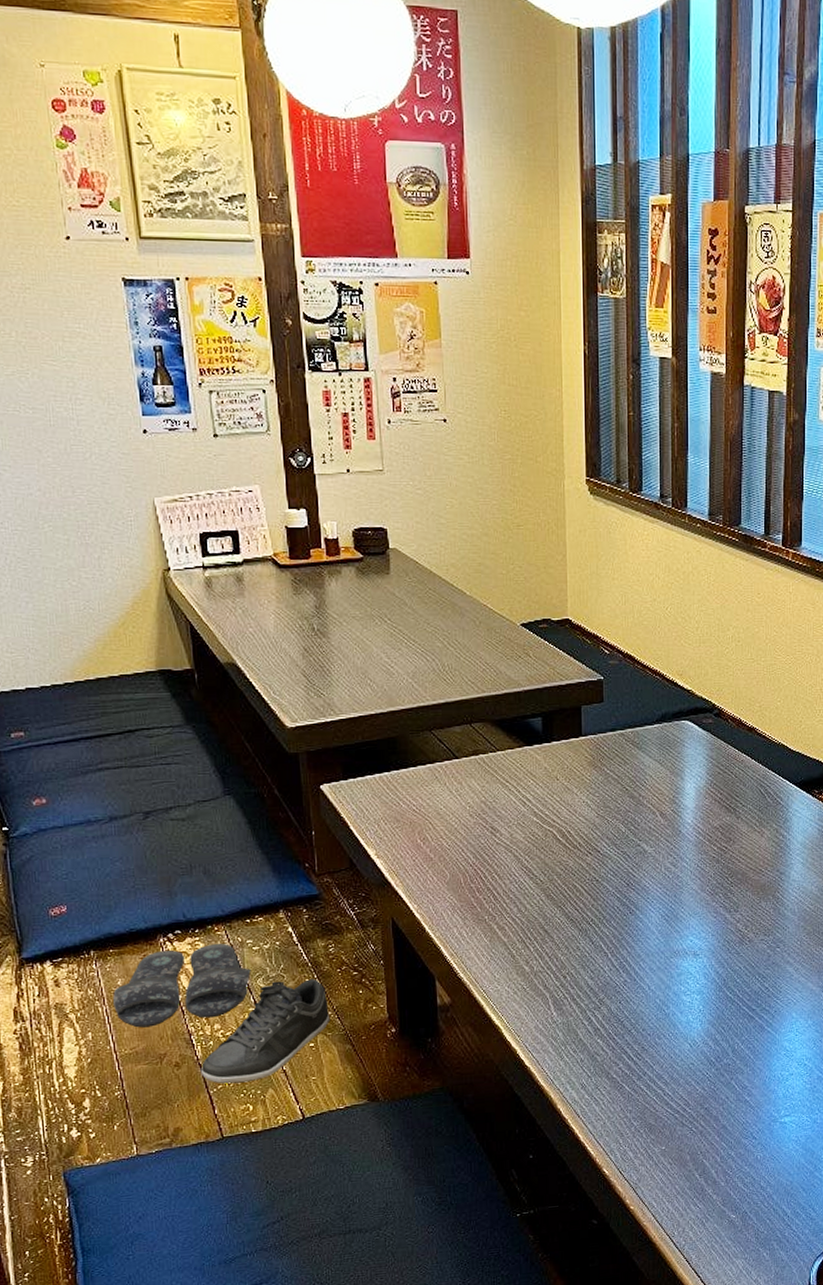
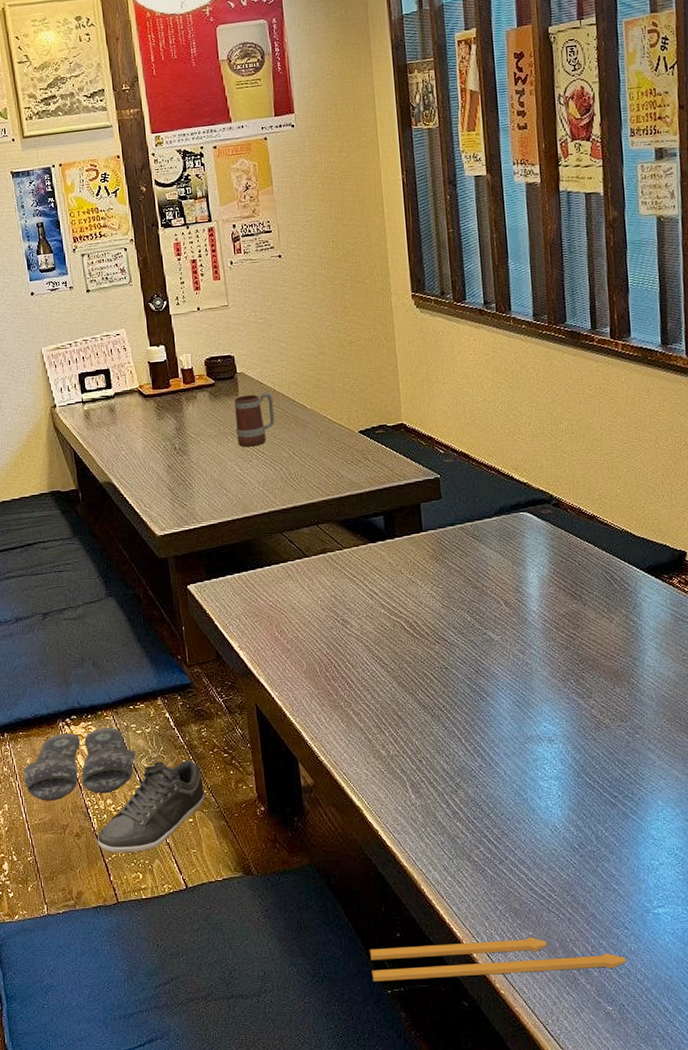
beer mug: none [383,573,430,633] -> present [233,392,275,447]
chopsticks: none [499,1151,753,1206] -> present [369,937,627,982]

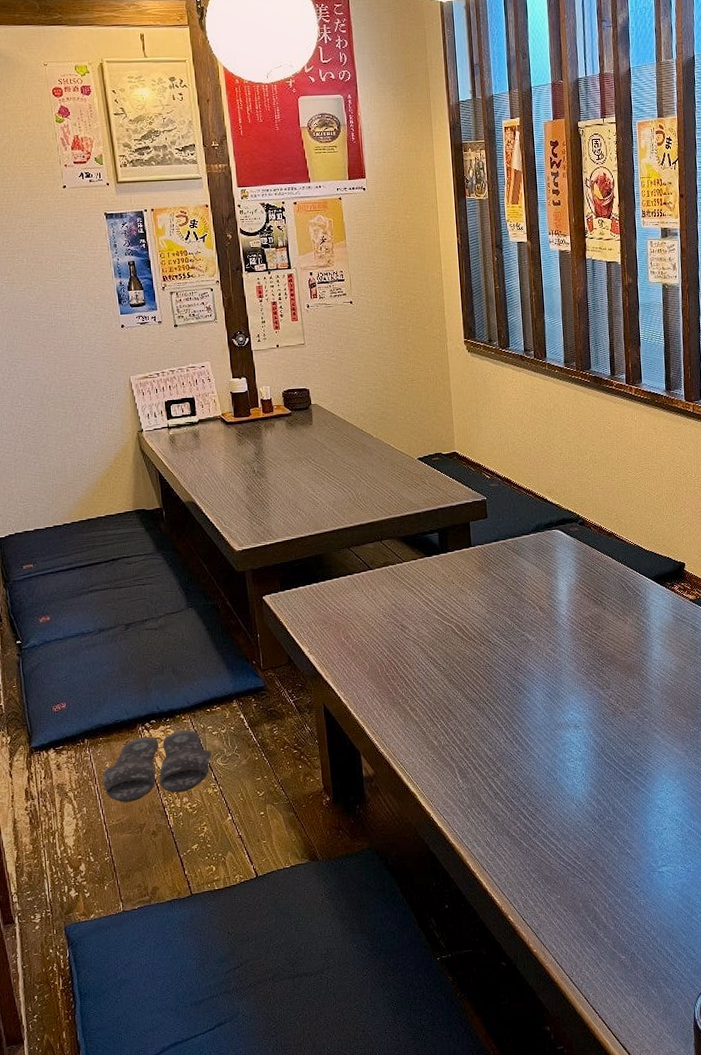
shoe: present [97,760,206,854] -> none [173,757,277,849]
beer mug: present [233,392,275,447] -> none [308,422,345,471]
chopsticks: present [369,937,627,982] -> none [421,899,637,951]

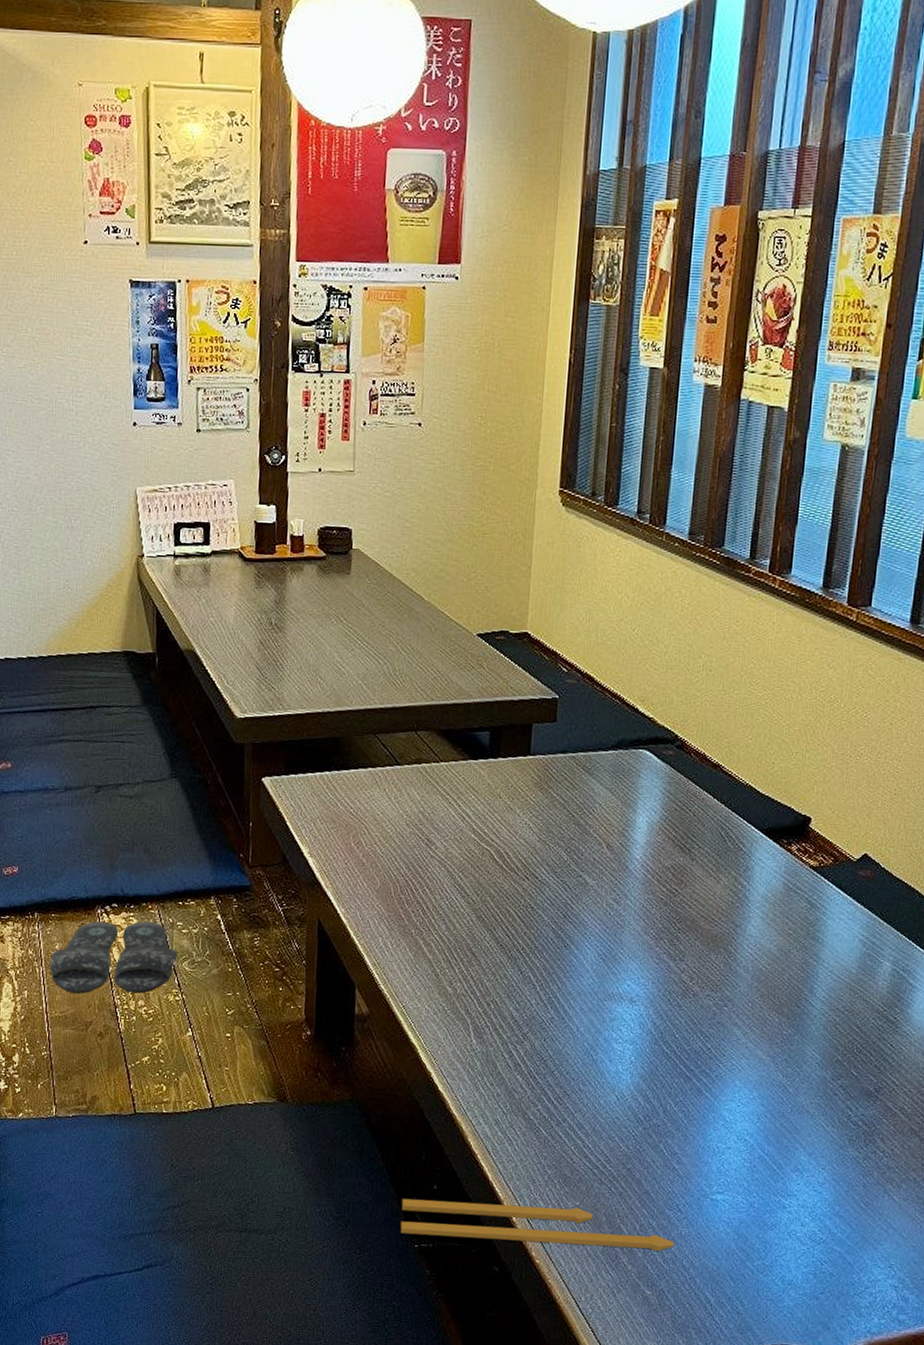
chopsticks: none [421,899,637,951] -> present [400,1198,675,1252]

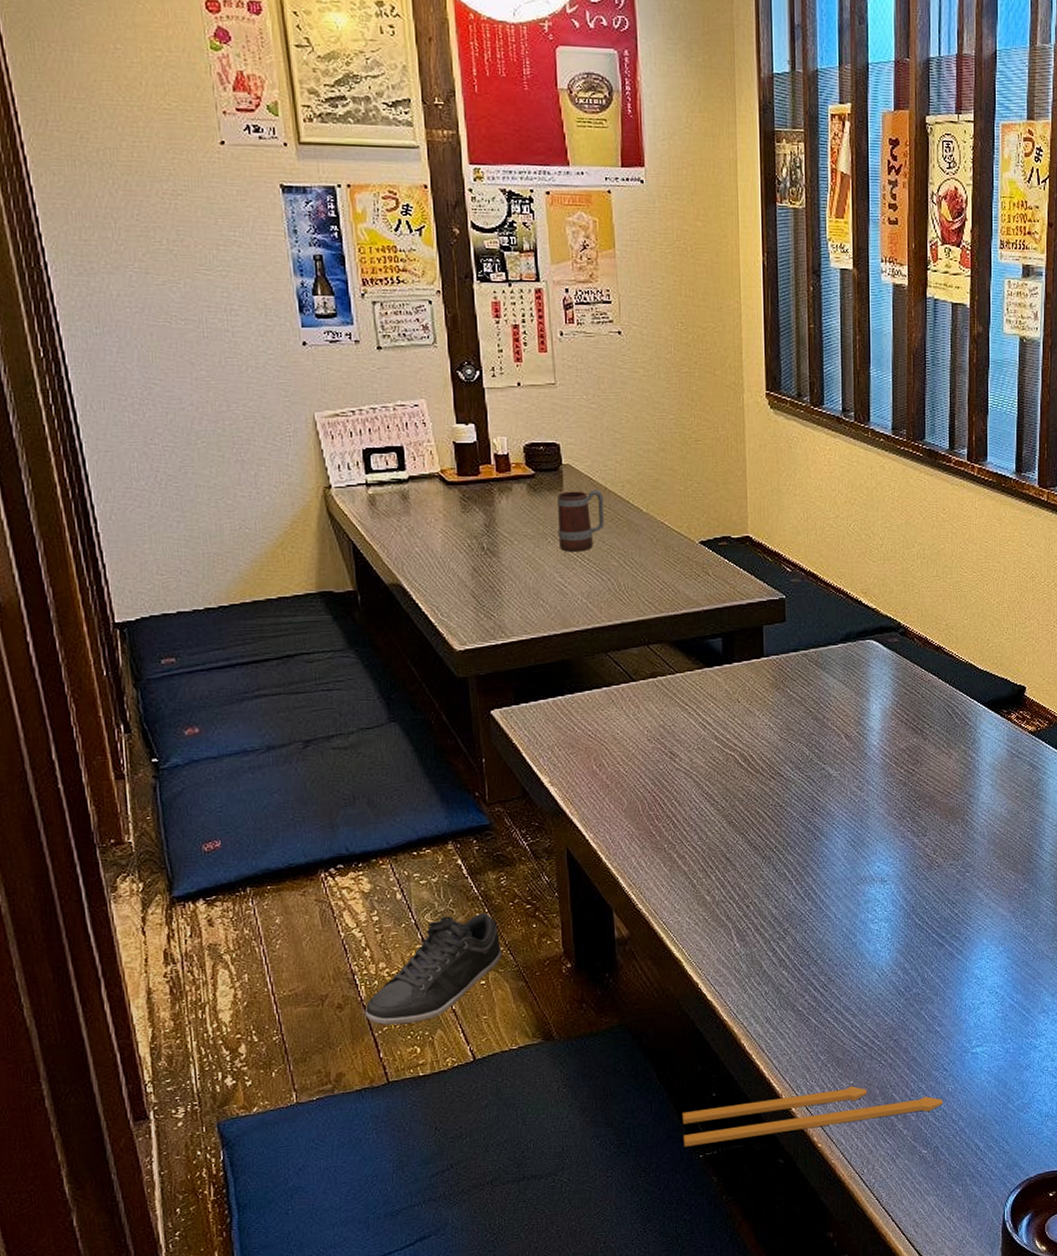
slippers: present [50,921,178,994] -> none [271,878,418,968]
shoe: none [121,966,249,1063] -> present [364,913,503,1026]
beer mug: none [341,575,389,634] -> present [556,489,605,552]

